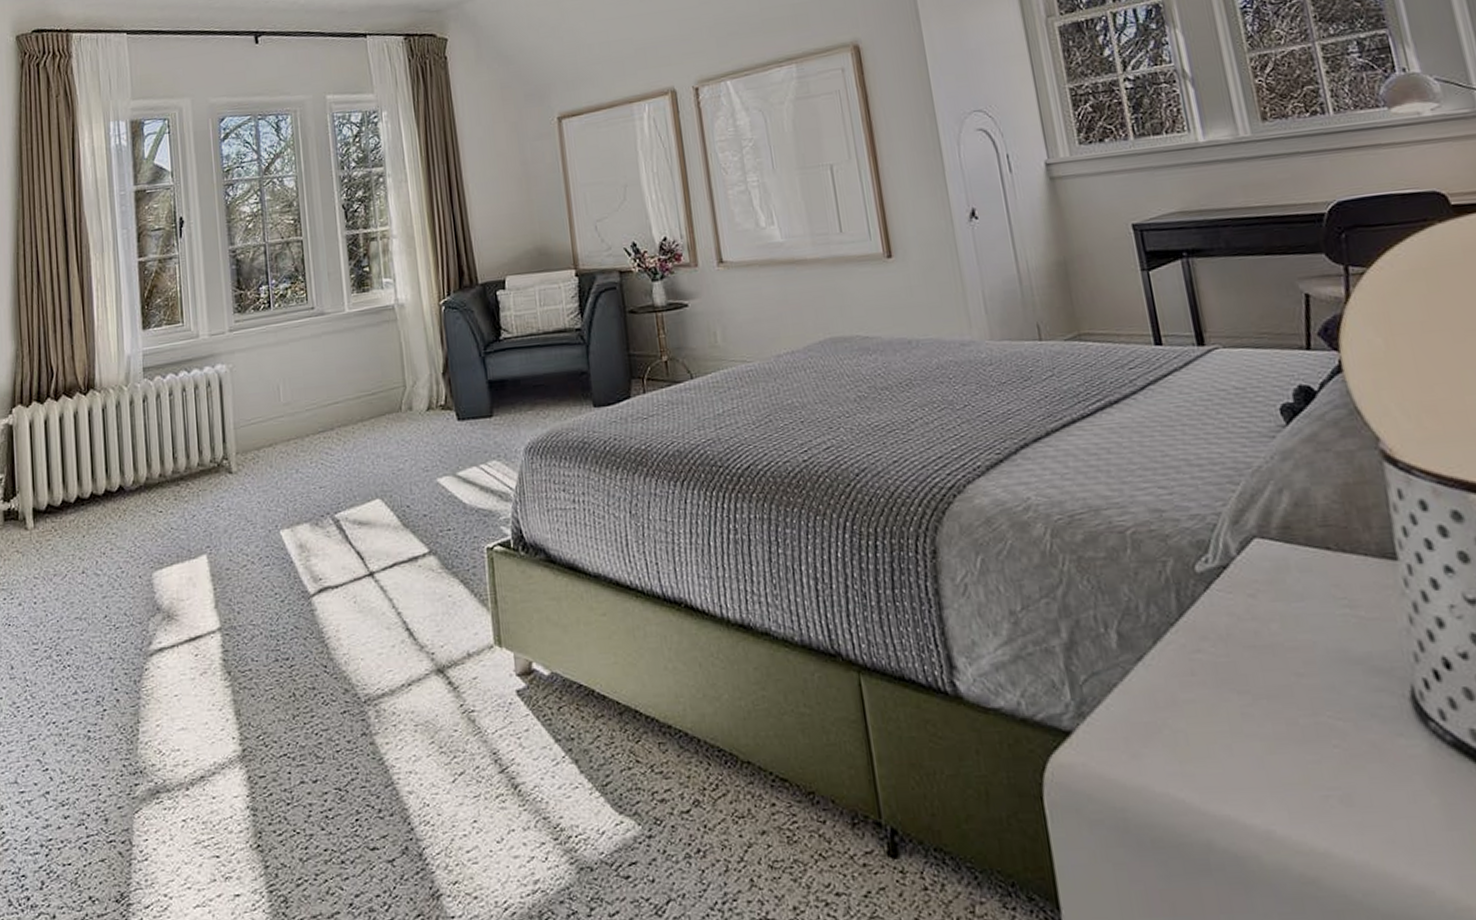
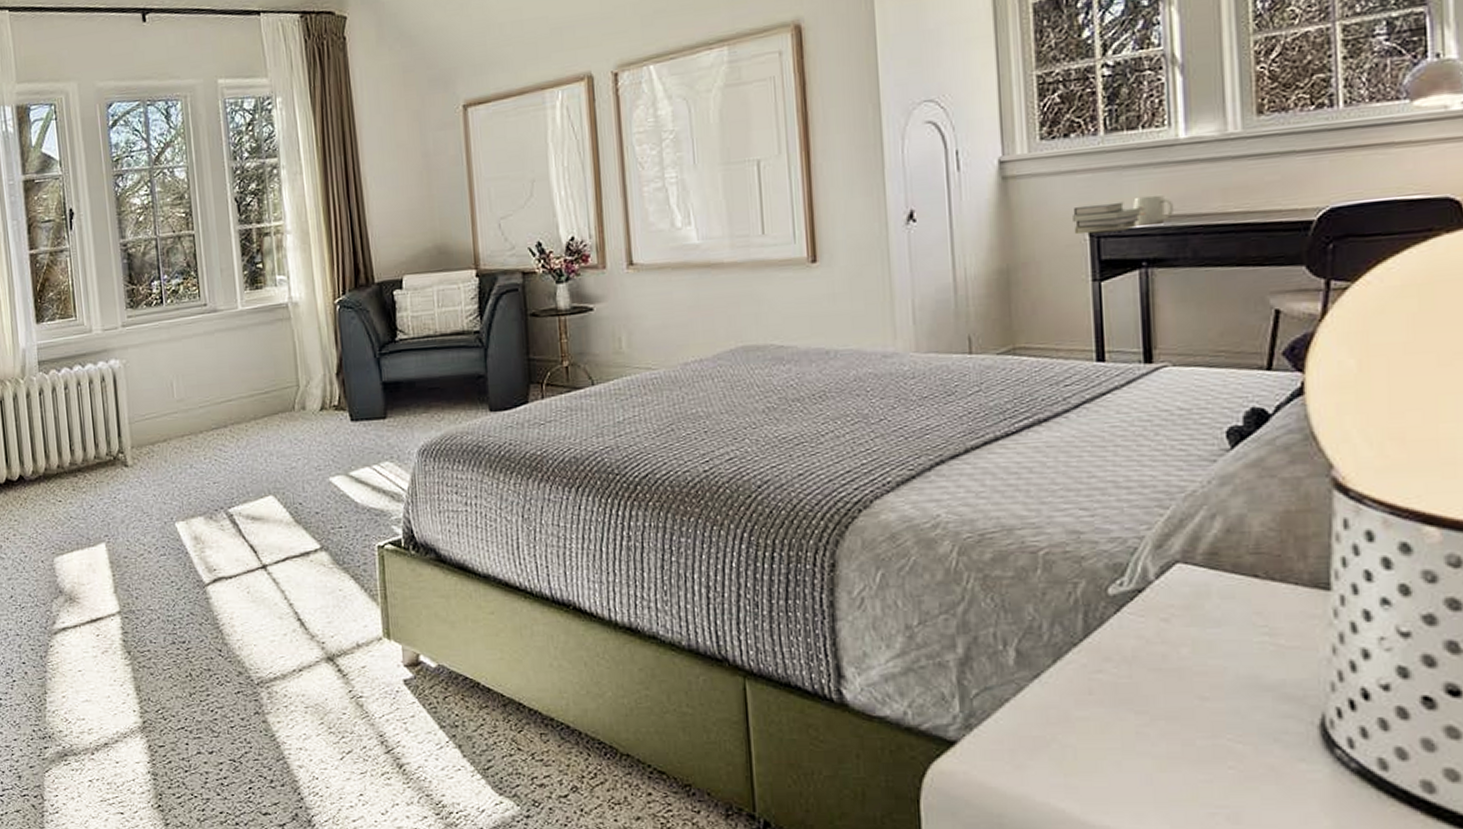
books: none [1116,198,1176,229] -> present [1073,201,1142,235]
mug: none [1167,191,1204,221] -> present [1133,194,1175,227]

